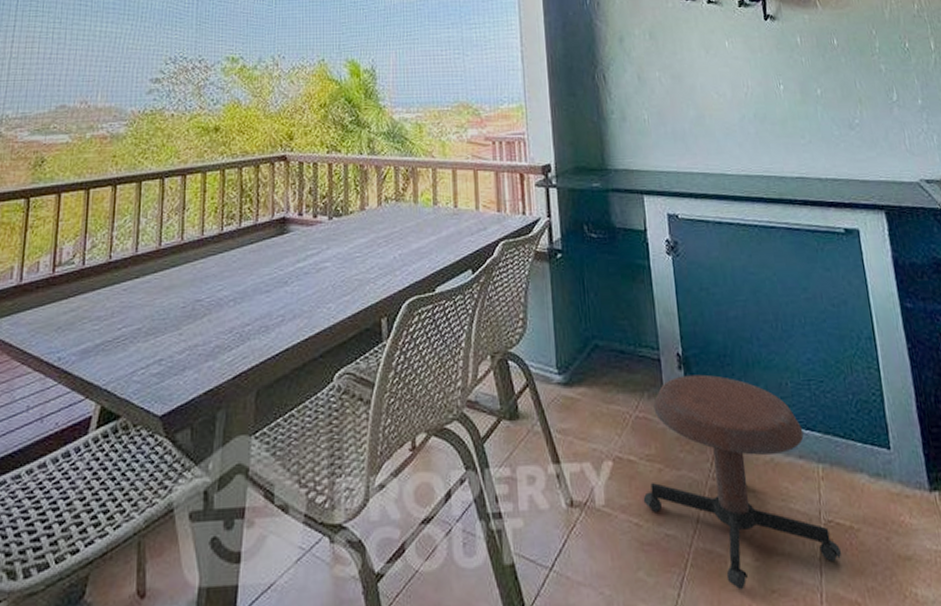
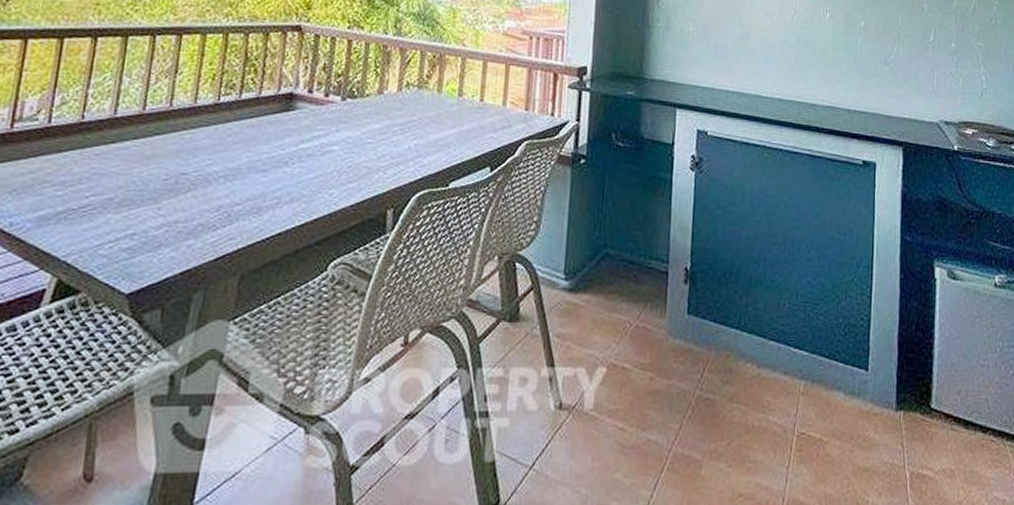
stool: present [643,374,841,591] -> none [631,289,807,494]

